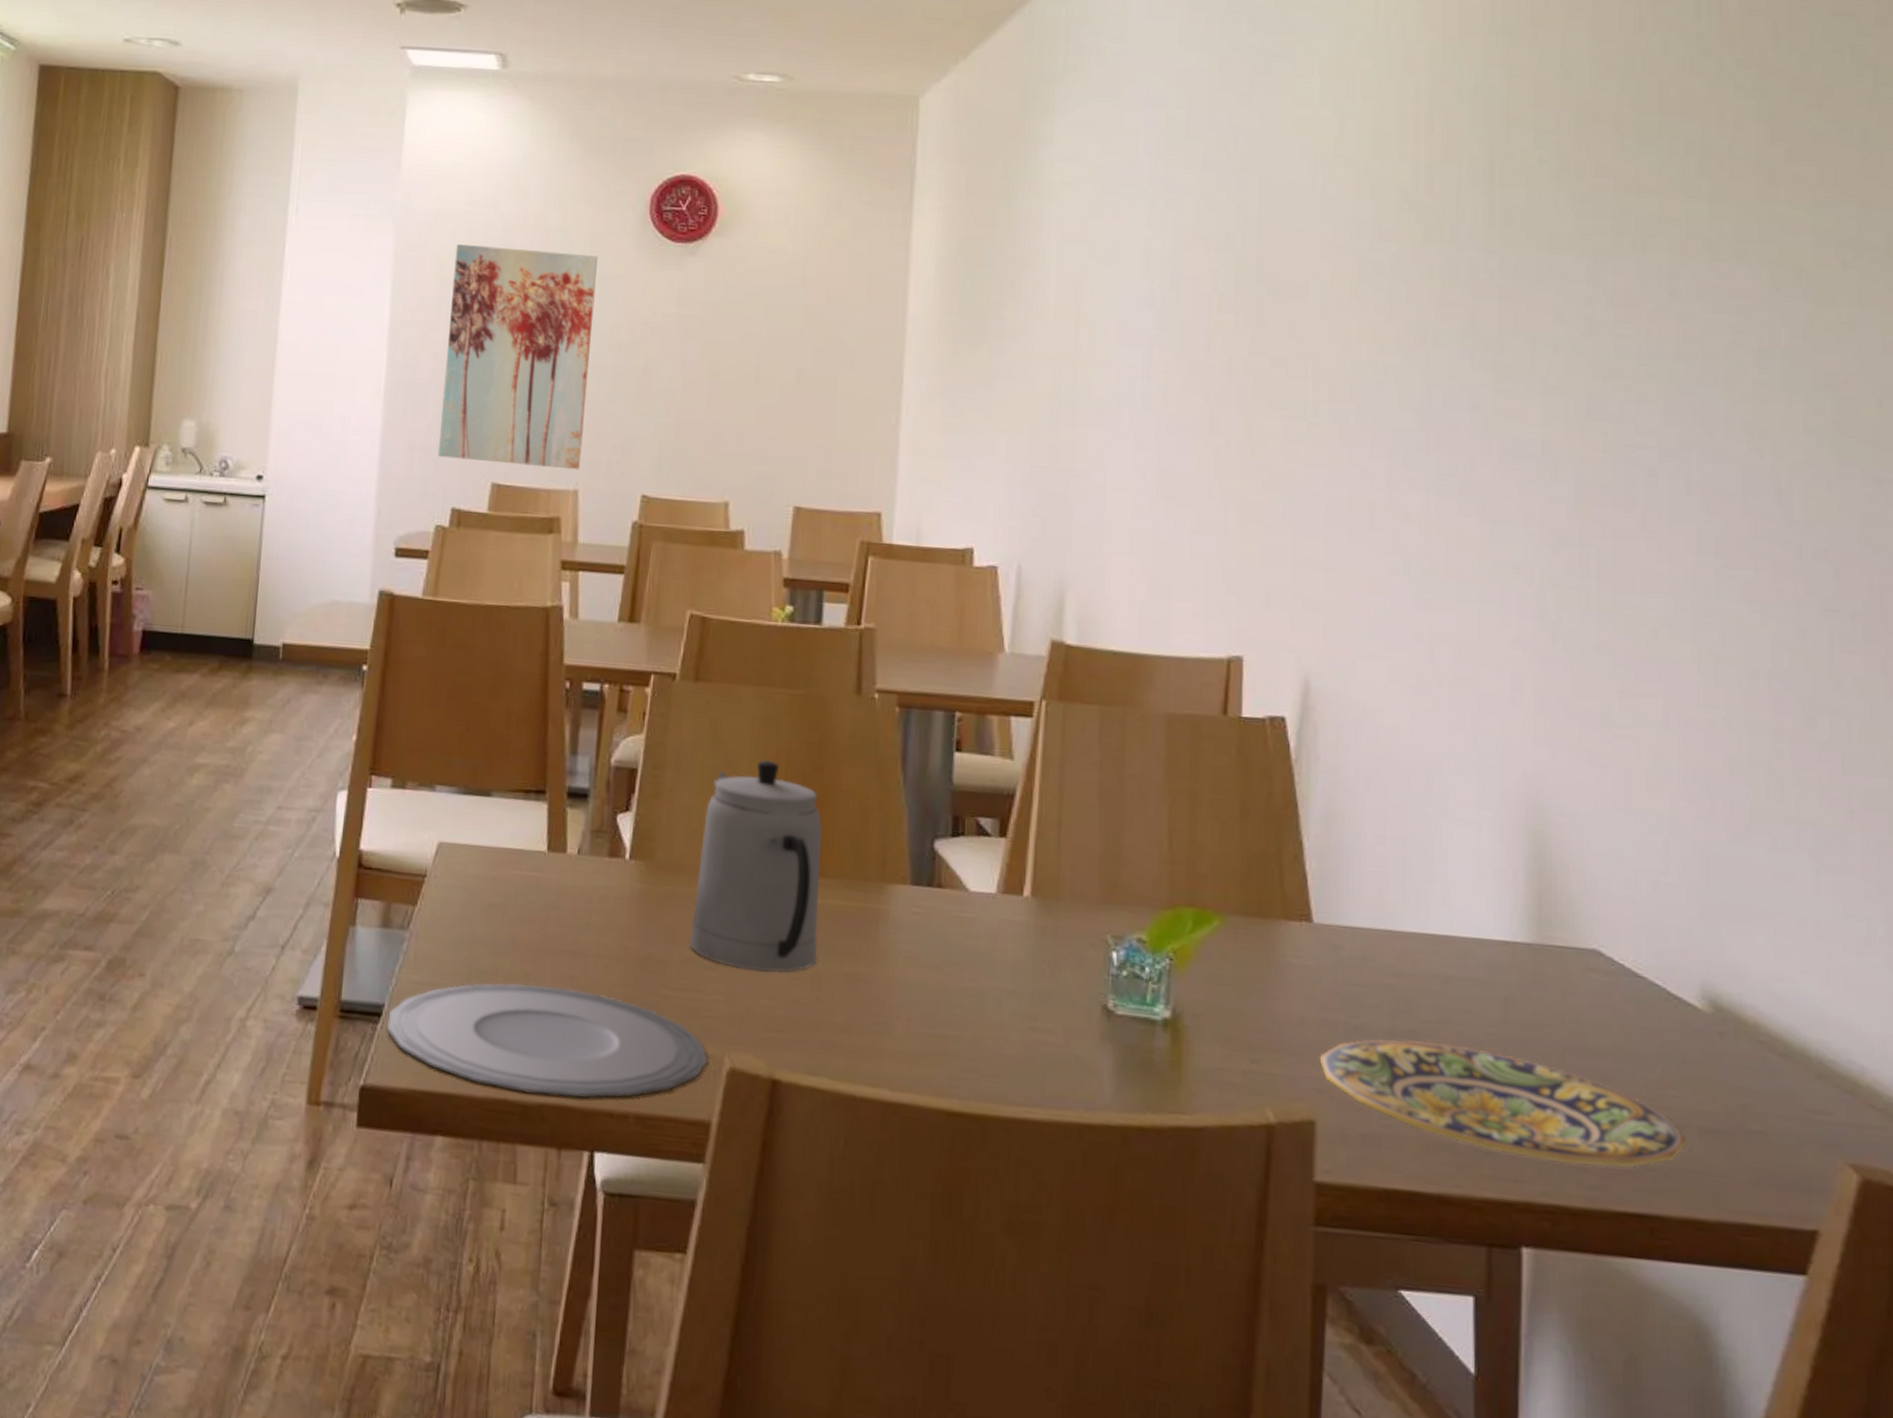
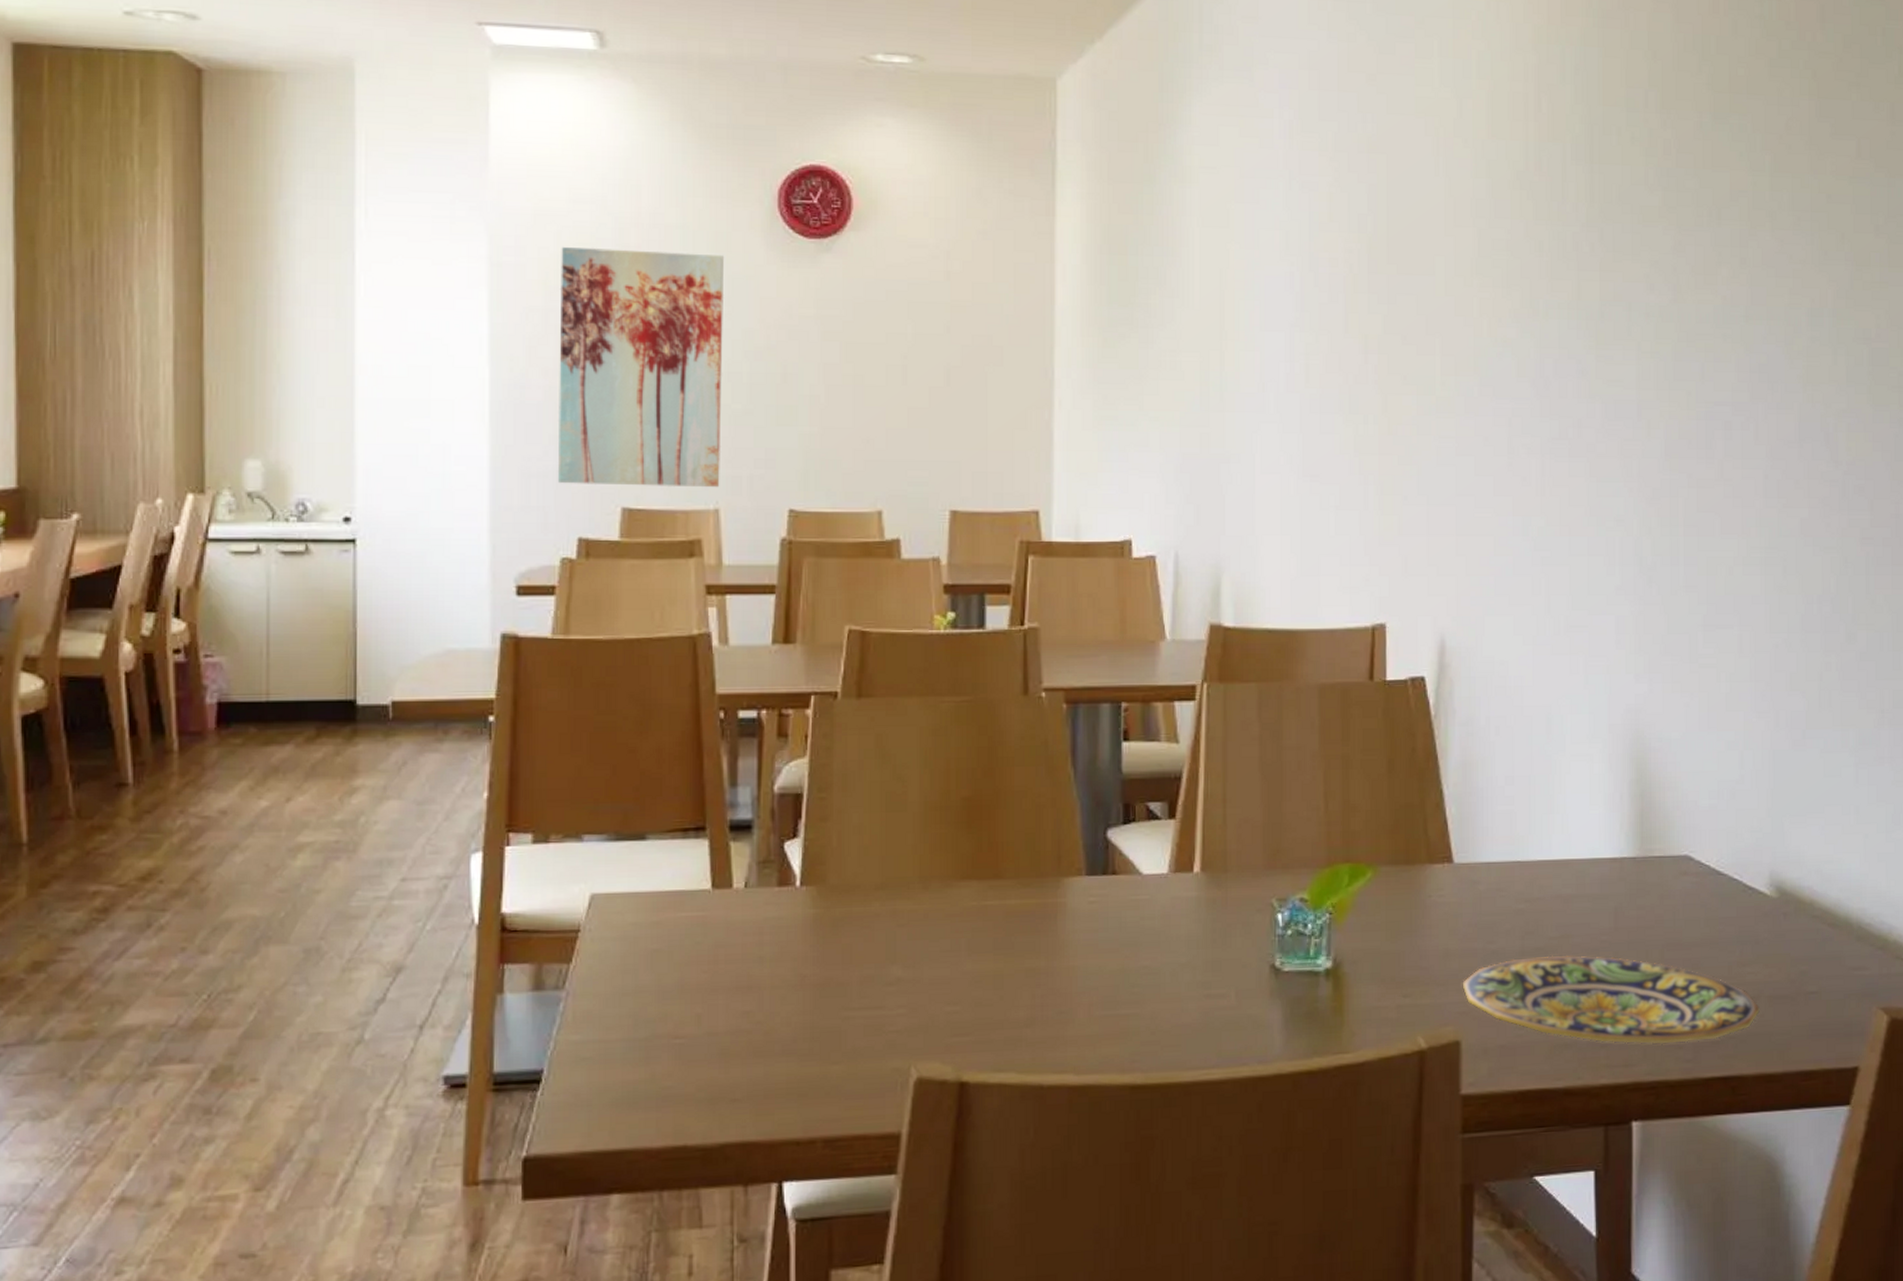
plate: present [386,982,709,1099] -> none [547,1024,895,1137]
teapot: present [690,759,823,973] -> none [869,769,998,980]

